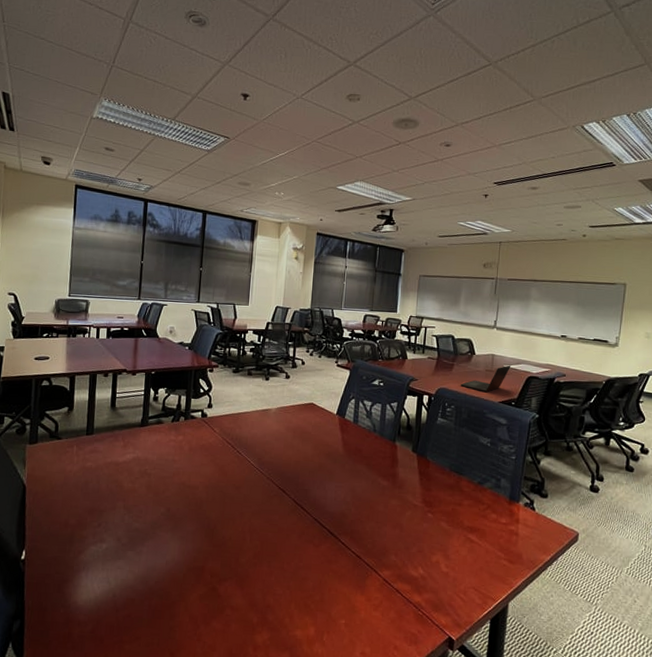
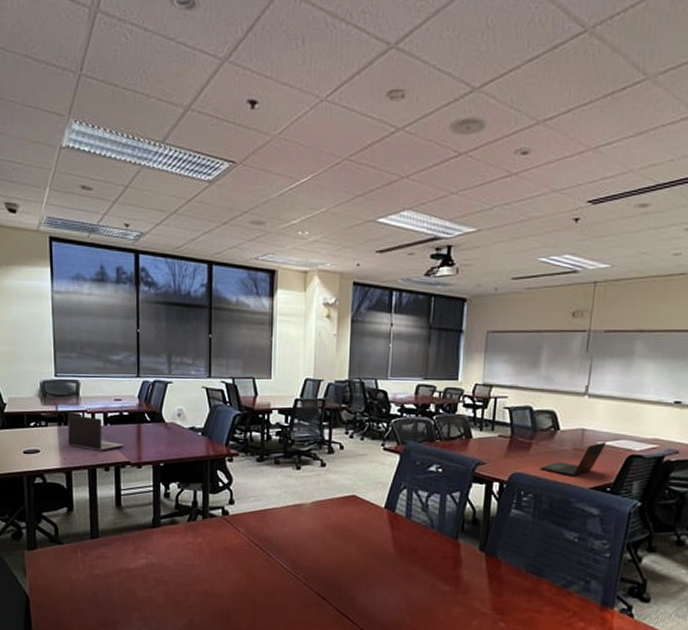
laptop computer: none [74,328,123,360] -> present [68,414,125,451]

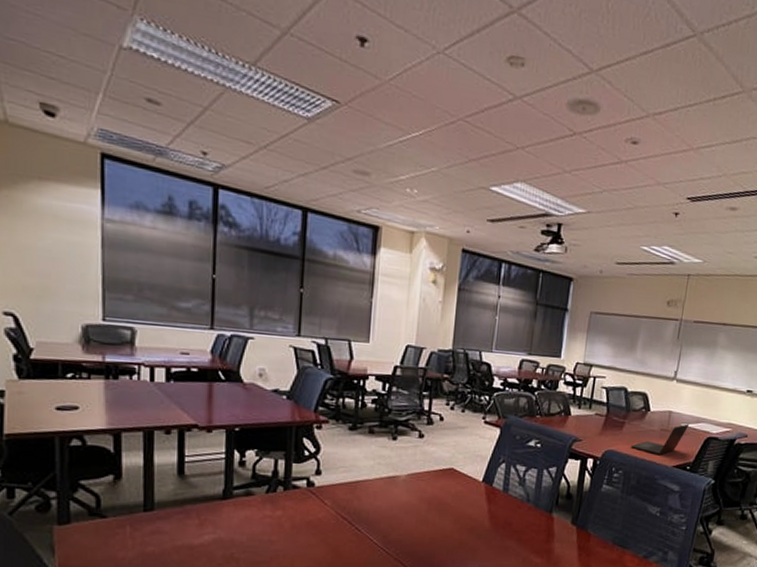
laptop computer: present [68,414,125,451] -> none [118,366,192,412]

